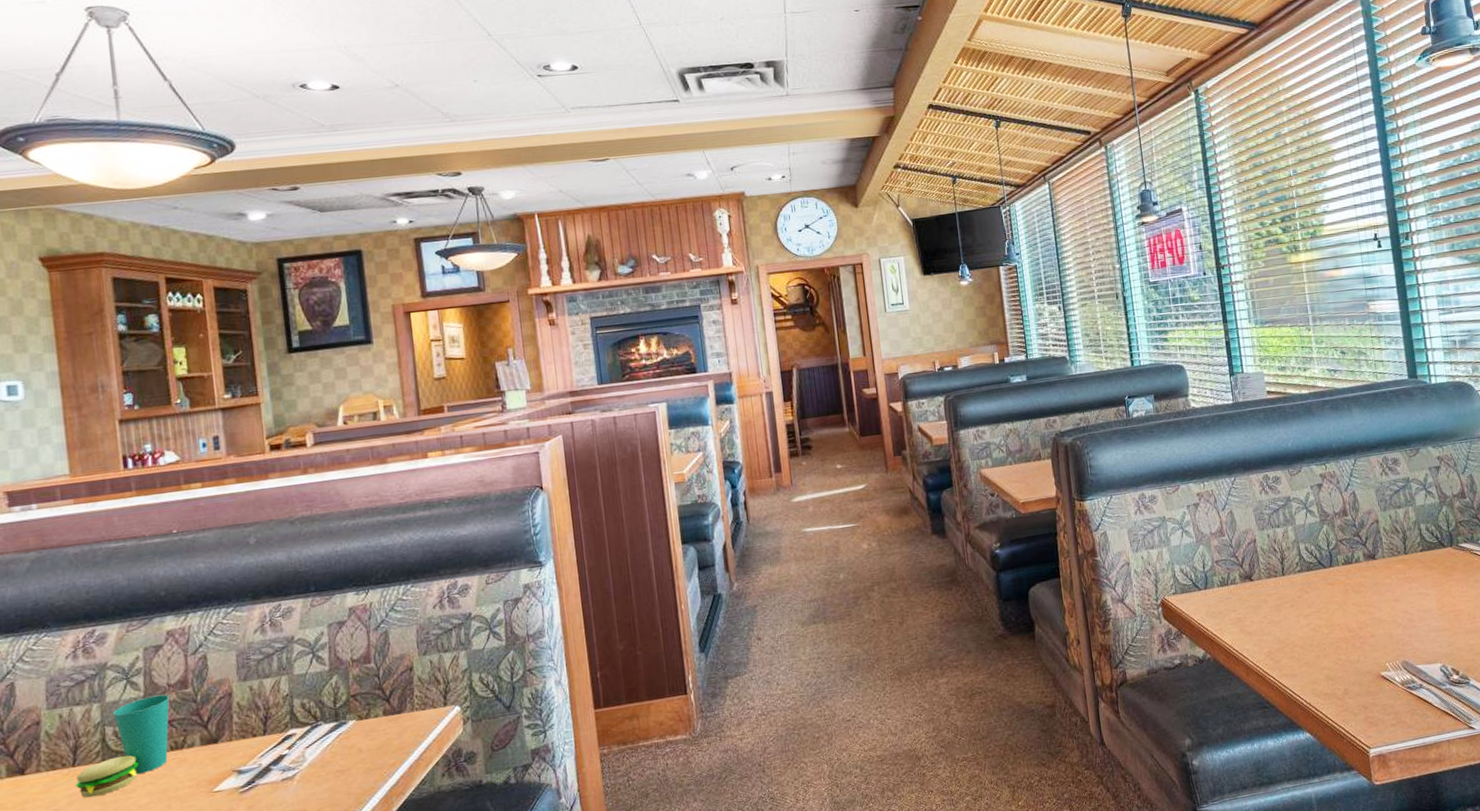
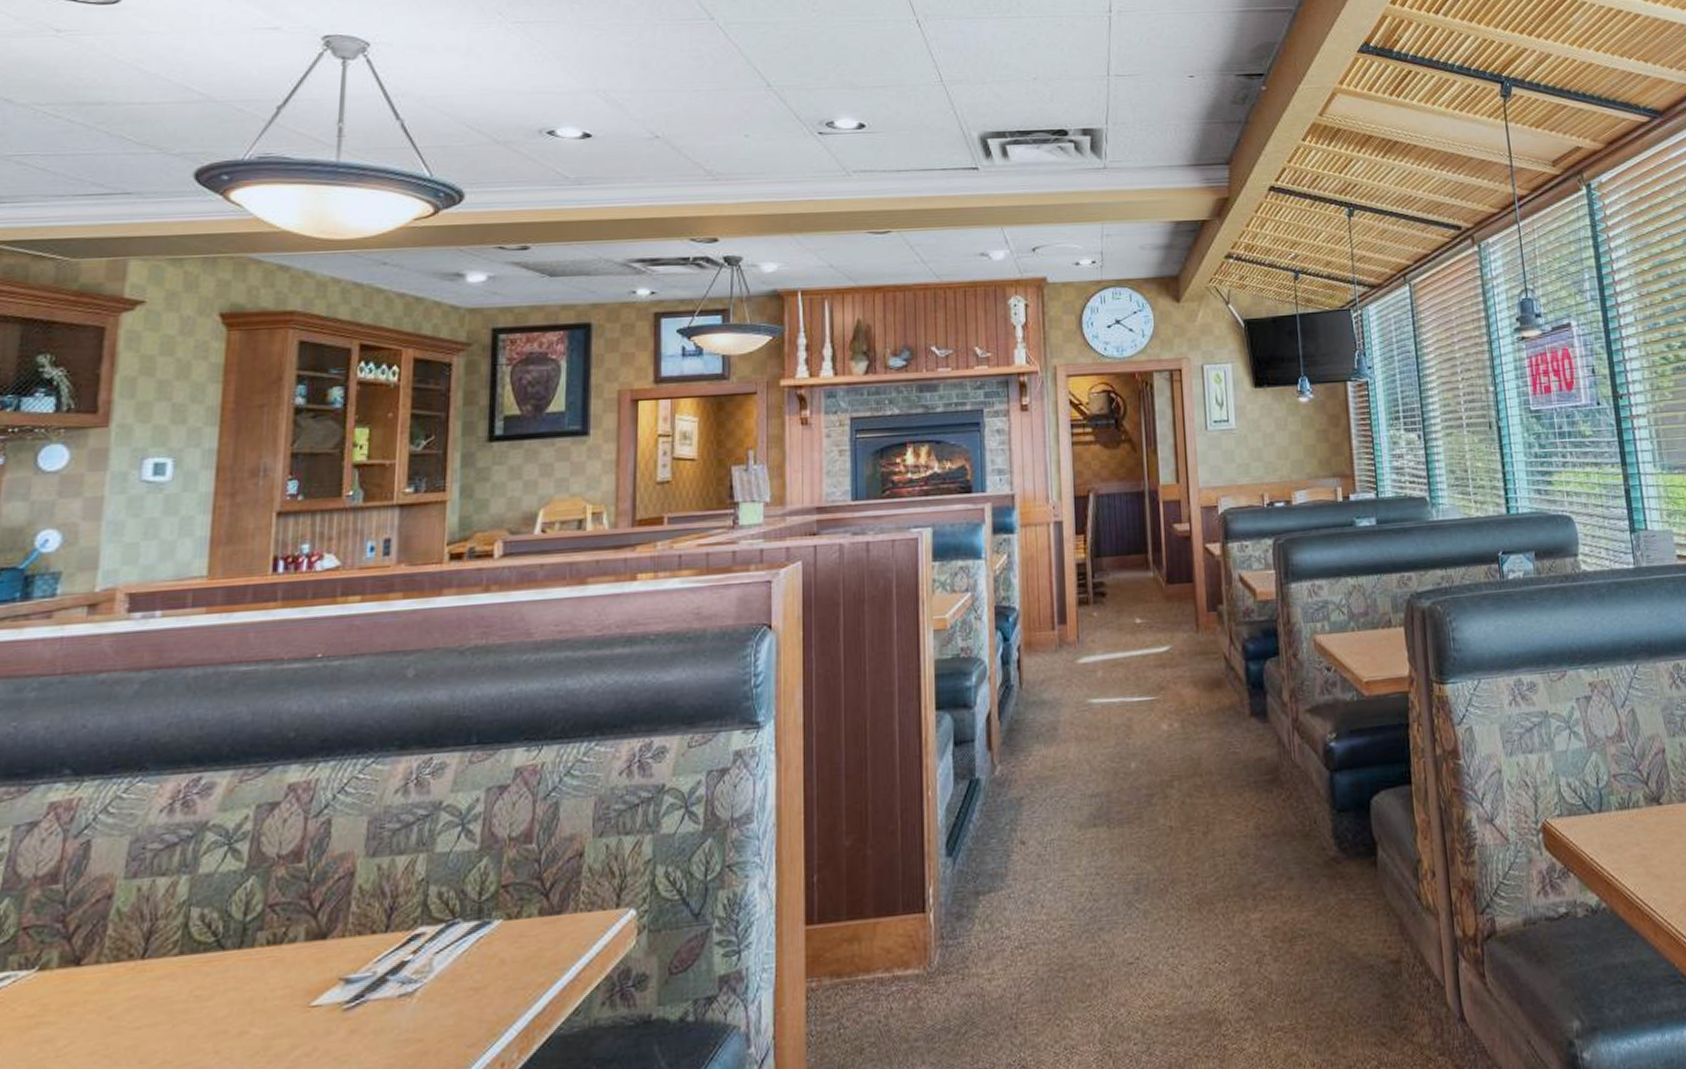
cup: present [75,694,170,798] -> none [139,868,278,1004]

